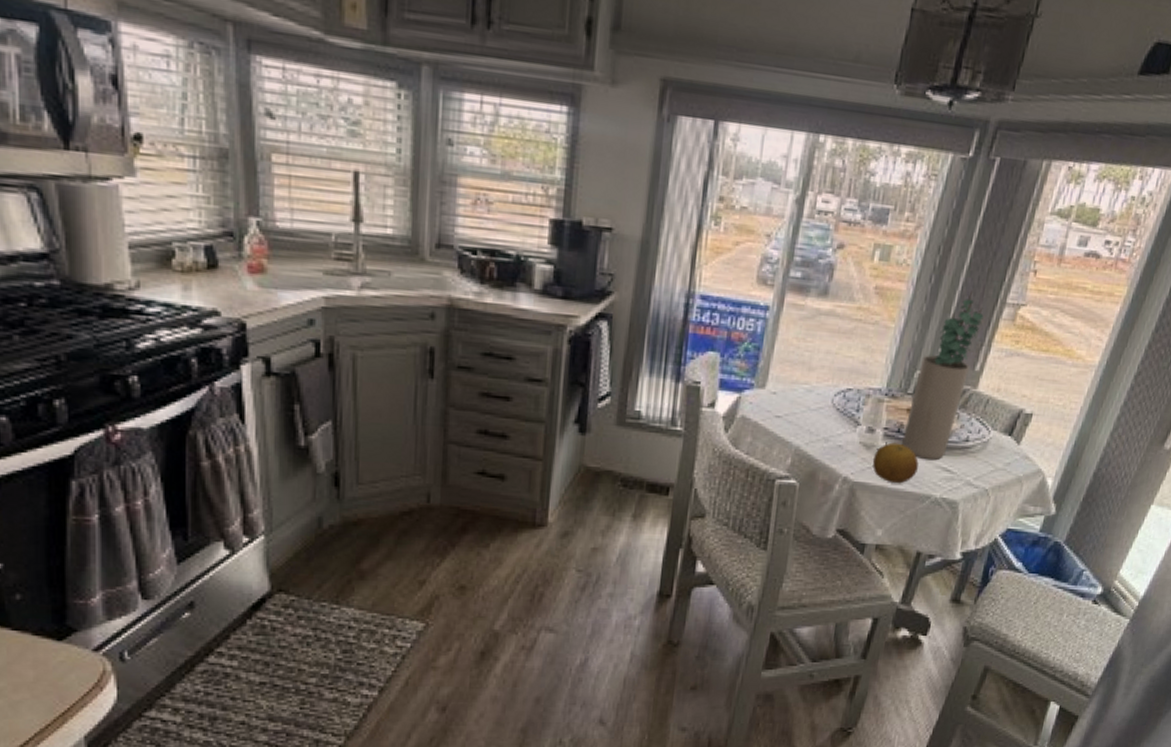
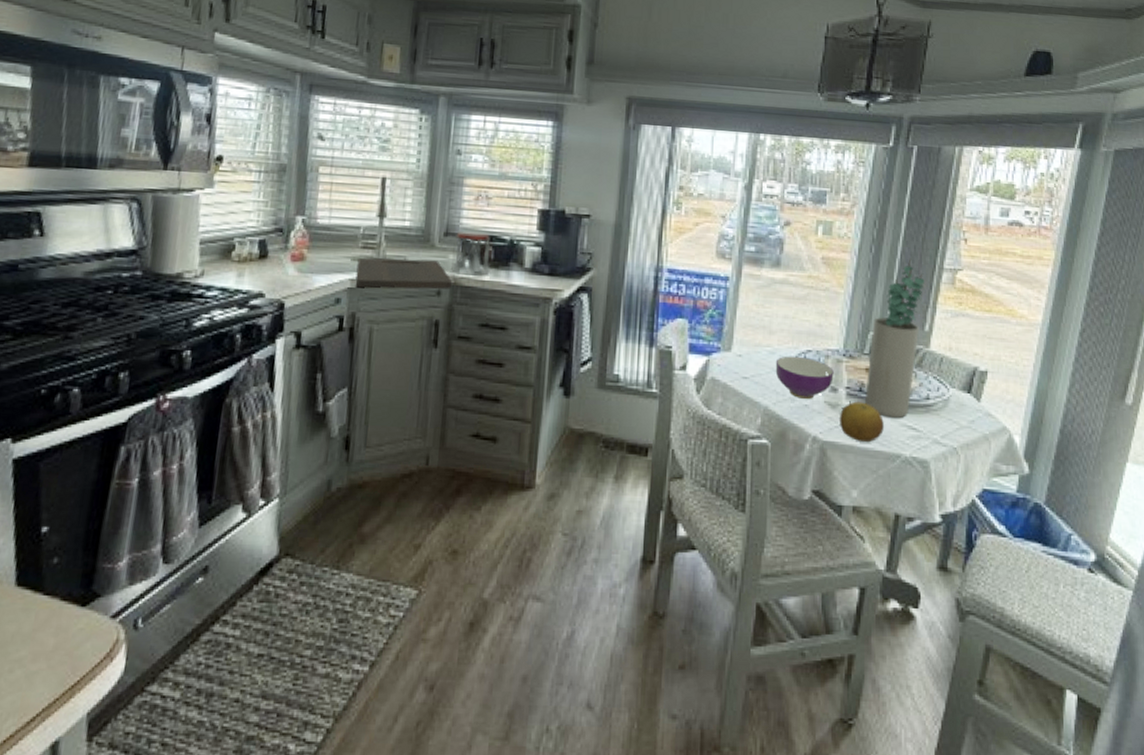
cutting board: none [331,271,449,312] -> present [355,257,453,290]
jar: none [446,242,493,298] -> present [451,230,490,276]
bowl: none [811,394,873,441] -> present [775,356,834,400]

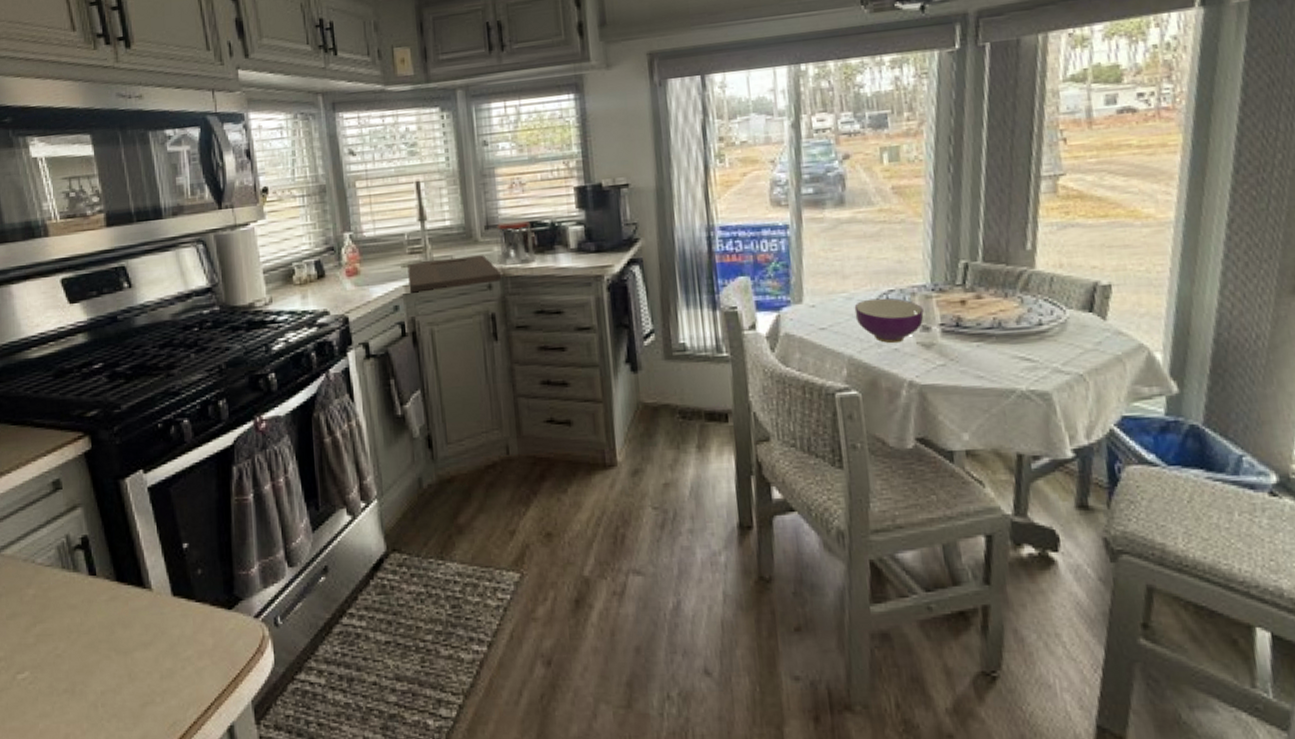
fruit: present [839,401,884,443] -> none [936,337,992,382]
vase: present [865,258,925,419] -> none [962,171,1020,352]

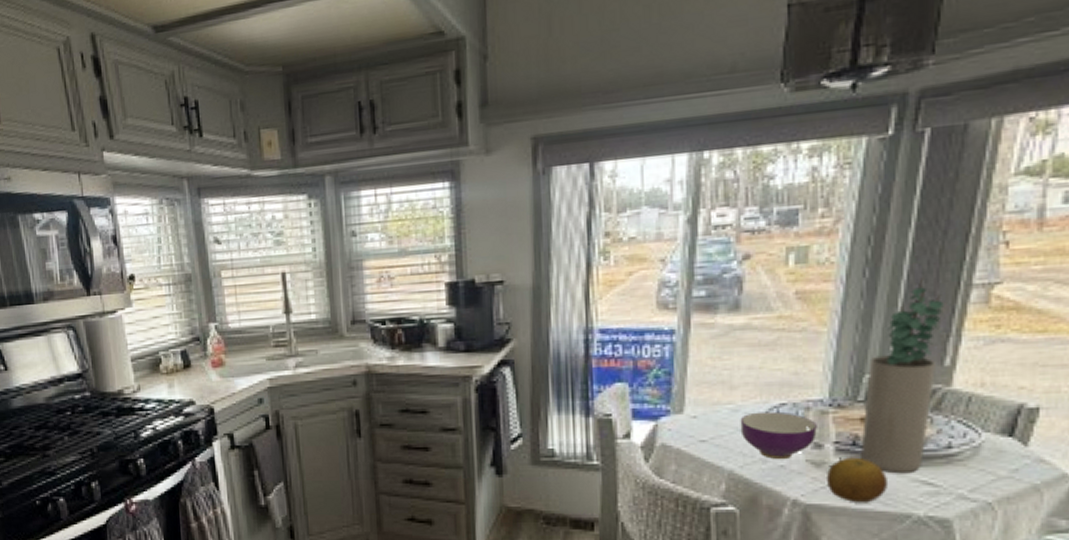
cutting board: present [407,255,502,293] -> none [272,350,367,386]
jar: present [496,219,535,266] -> none [362,315,402,362]
fruit: none [936,337,992,382] -> present [825,457,887,503]
vase: none [962,171,1020,352] -> present [861,277,944,474]

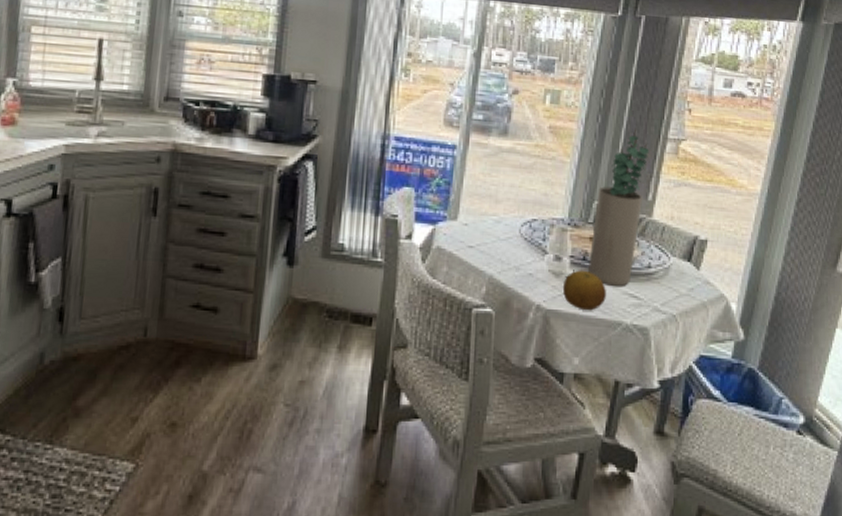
bowl: present [740,411,817,460] -> none [501,224,558,269]

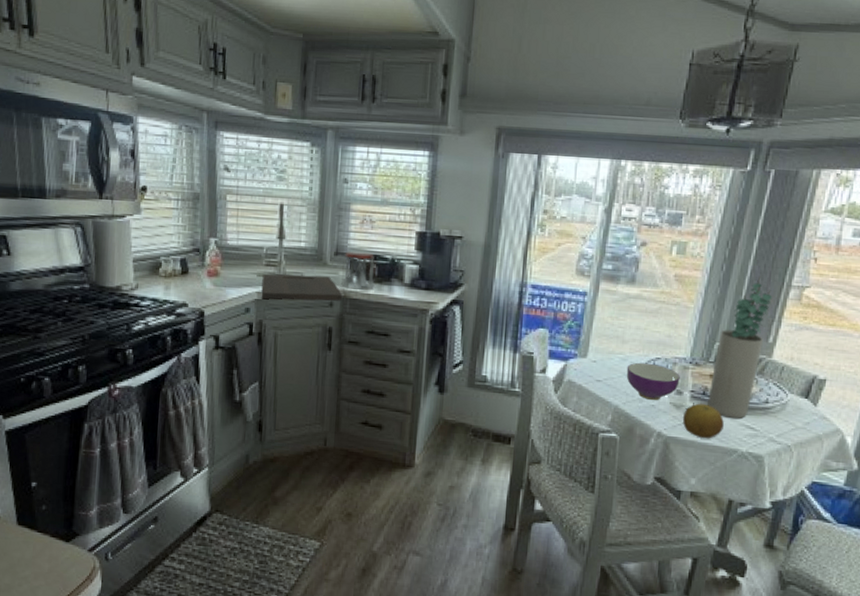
cutting board: none [70,122,173,156] -> present [261,273,343,302]
jar: none [171,95,213,143] -> present [341,250,375,290]
bowl: none [501,224,558,269] -> present [626,362,680,401]

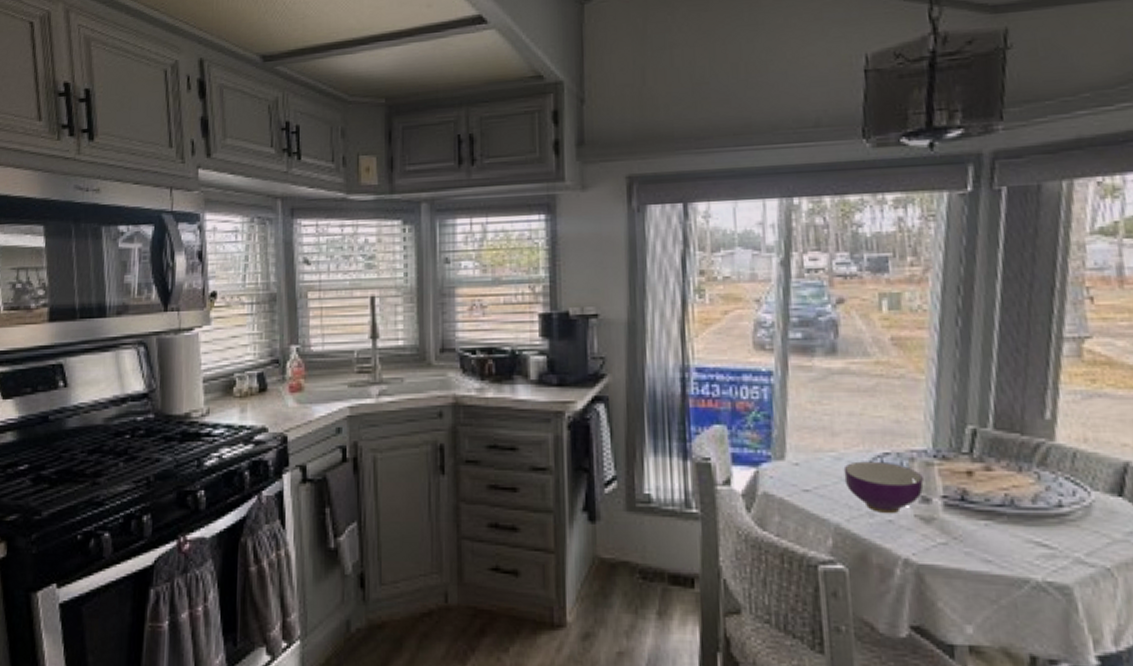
cutting board: present [261,273,343,302] -> none [354,380,454,415]
jar: present [341,250,375,290] -> none [451,344,491,393]
fruit: present [682,403,724,439] -> none [936,513,1002,565]
vase: present [708,276,772,419] -> none [969,328,1038,534]

